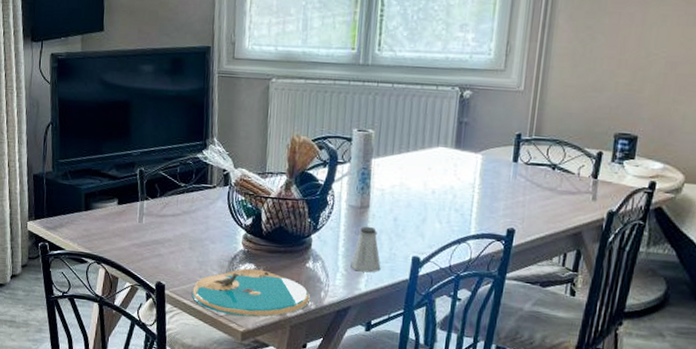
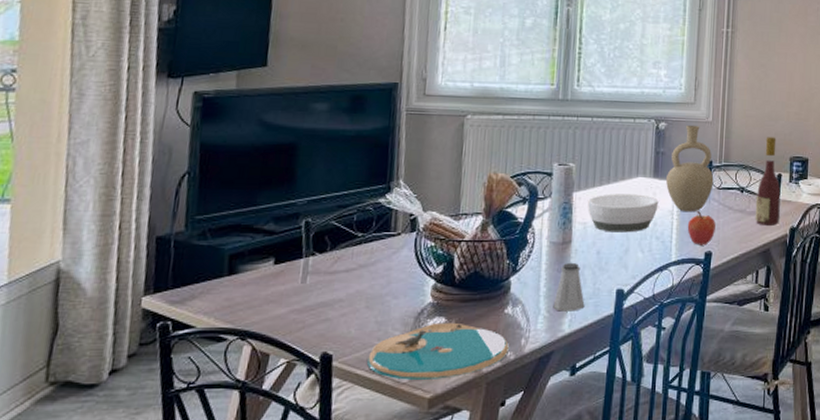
bowl: none [385,162,460,203] -> present [587,194,659,233]
vase: none [468,94,522,187] -> present [666,125,714,212]
apple: none [489,186,521,222] -> present [687,211,716,245]
wine bottle: none [566,109,600,208] -> present [755,136,781,226]

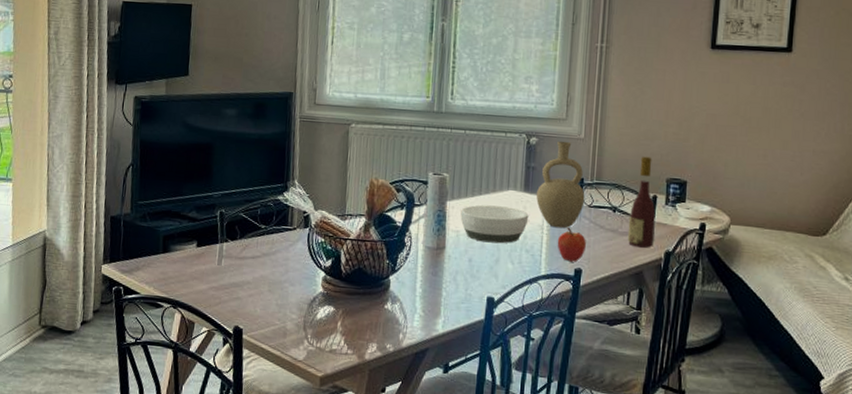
plate: present [366,322,510,380] -> none [269,310,390,361]
saltshaker: present [553,263,585,312] -> none [428,268,457,314]

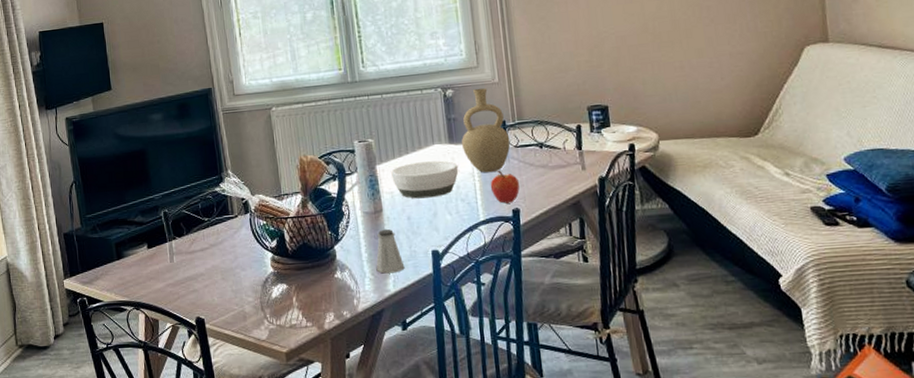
saltshaker: none [428,268,457,314] -> present [376,229,405,274]
wine bottle: present [627,156,656,248] -> none [556,88,586,179]

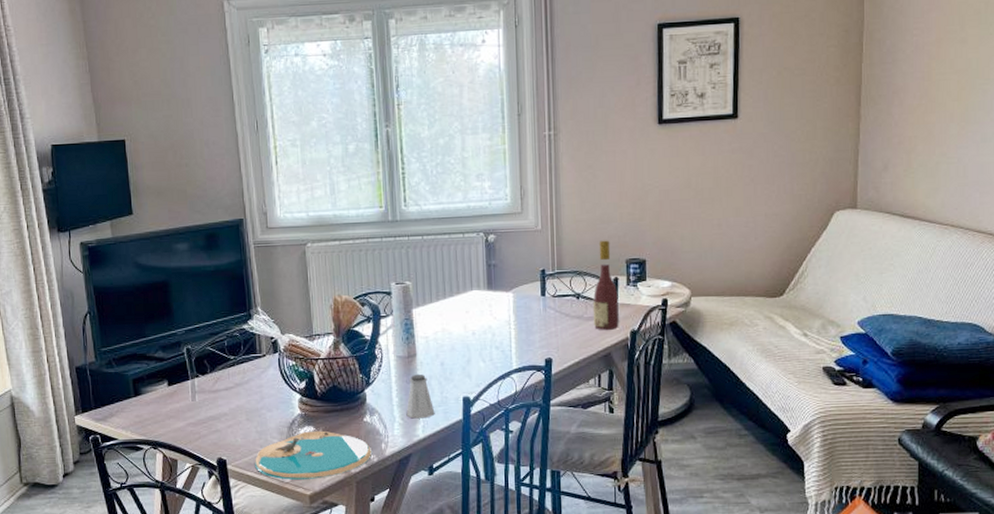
plate: none [231,288,345,338] -> present [254,430,373,480]
bowl: present [390,160,459,199] -> none [426,307,495,345]
vase: present [462,88,511,173] -> none [500,234,548,322]
apple: present [490,171,520,204] -> none [525,320,554,353]
wine bottle: none [556,88,586,179] -> present [592,240,619,330]

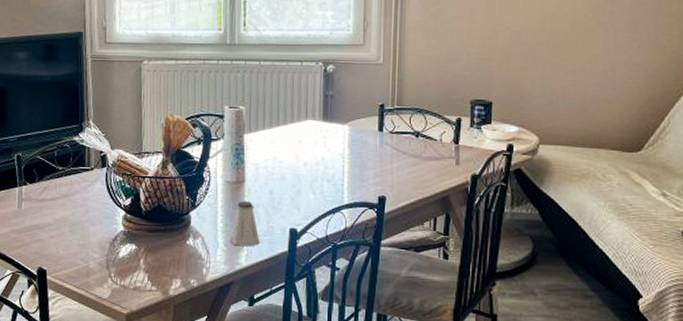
plate: present [254,430,373,480] -> none [73,248,193,298]
wine bottle: present [592,240,619,330] -> none [432,78,460,172]

